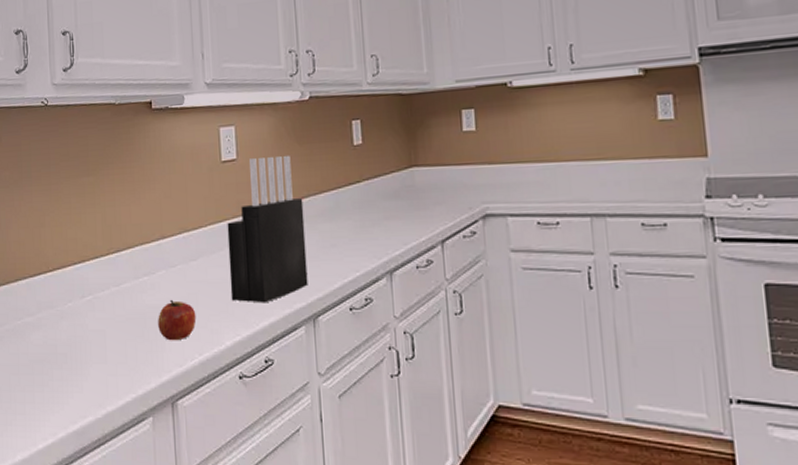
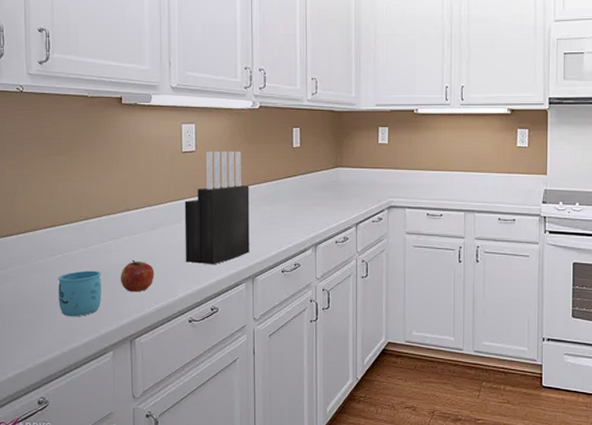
mug: none [88,314,137,373] -> present [57,270,101,317]

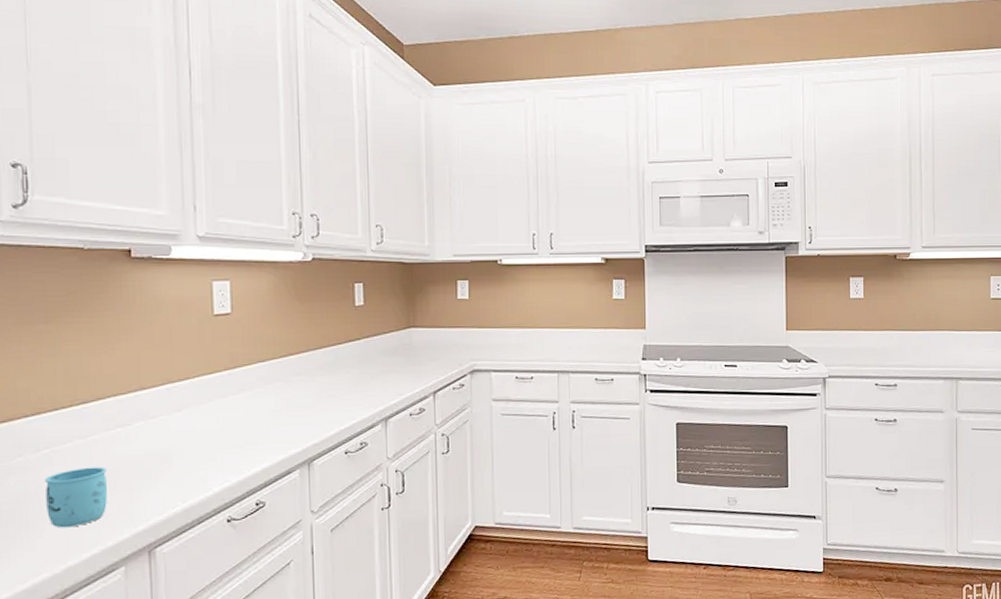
apple: present [121,259,155,292] -> none [134,449,180,491]
knife block: present [184,151,250,265] -> none [218,311,304,451]

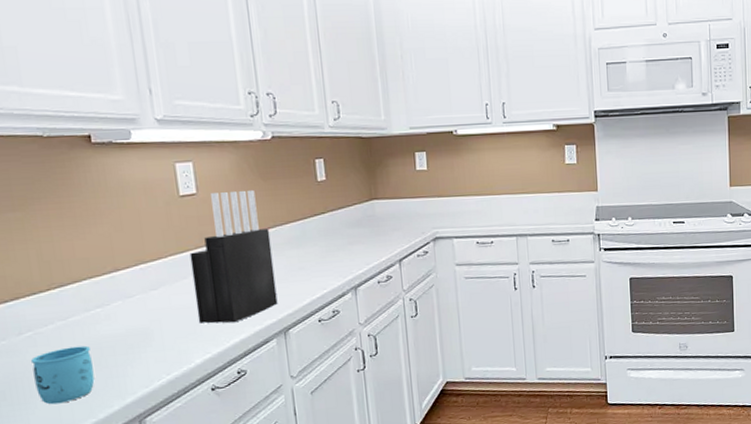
knife block: none [218,311,304,451] -> present [189,189,278,324]

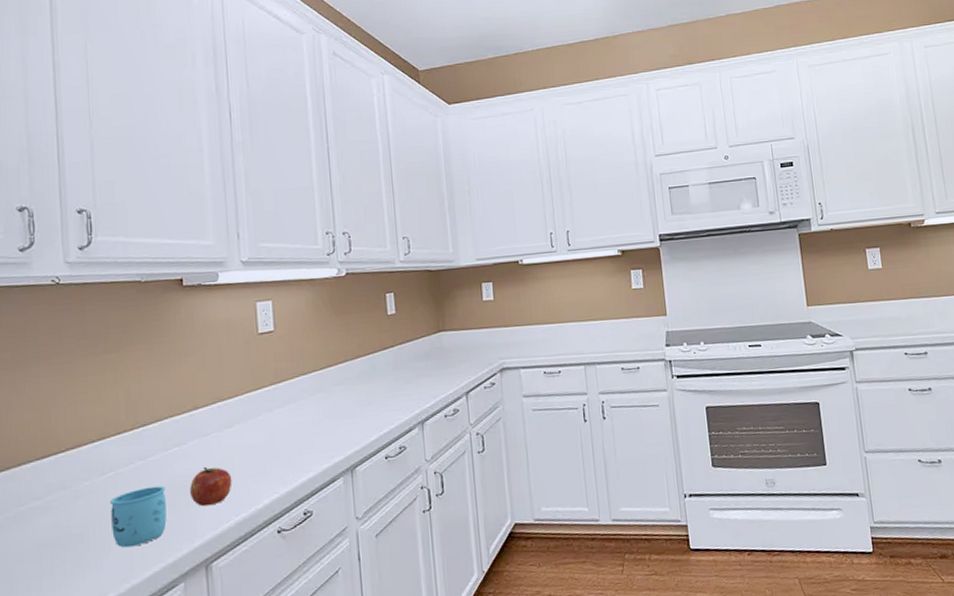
apple: none [116,327,162,366] -> present [190,466,232,507]
knife block: present [189,189,278,324] -> none [264,325,346,462]

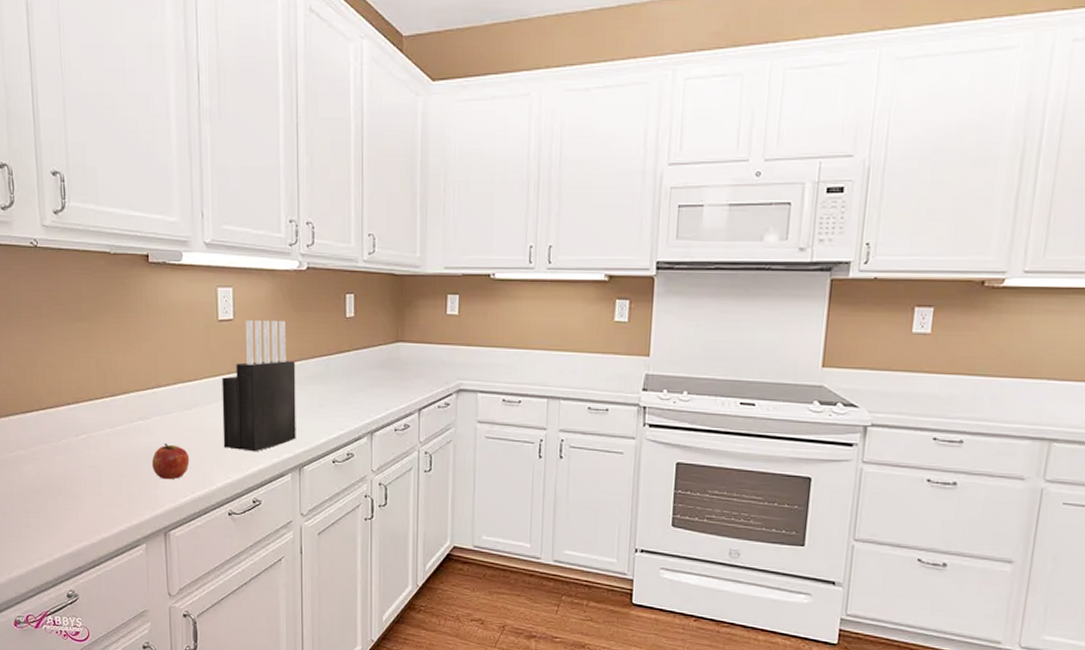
mug: present [109,485,167,548] -> none [83,453,132,505]
knife block: none [264,325,346,462] -> present [222,320,296,452]

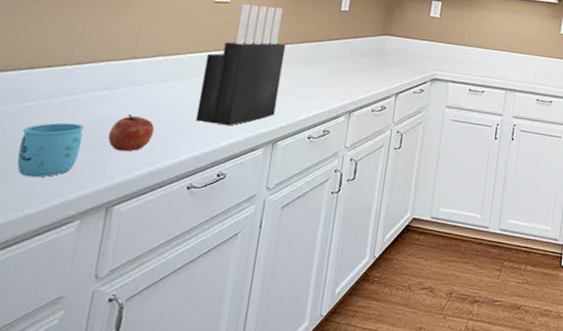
mug: none [83,453,132,505] -> present [16,122,84,178]

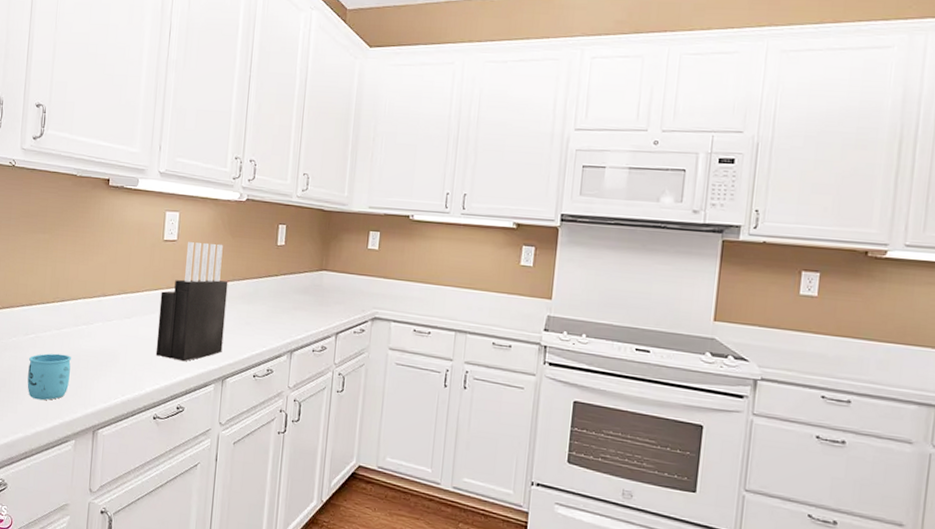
apple: present [108,114,155,152] -> none [90,347,124,382]

